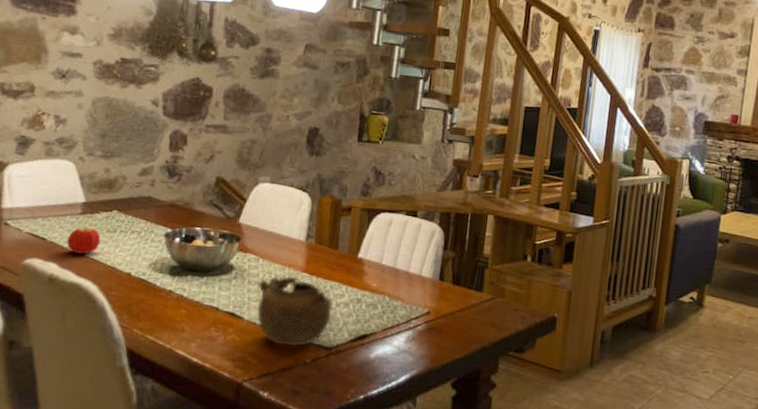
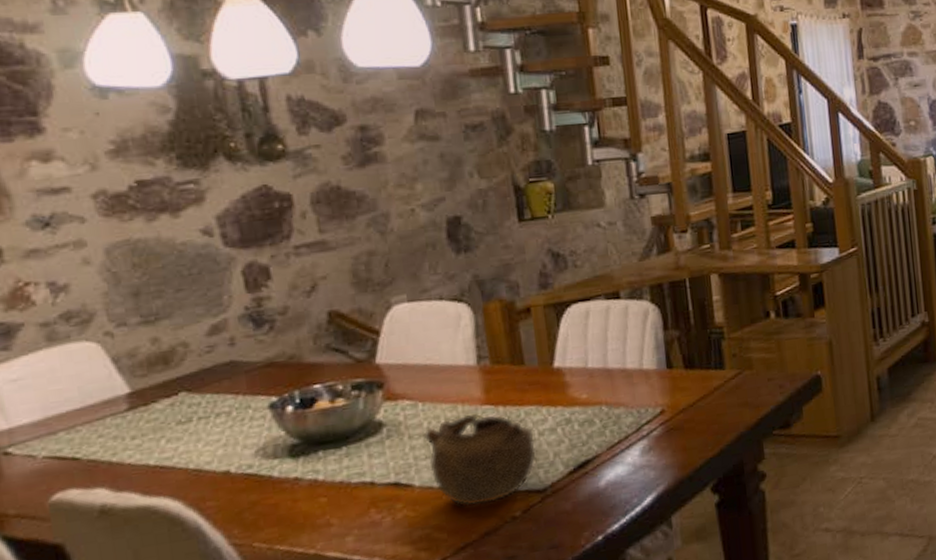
fruit: present [66,225,101,254] -> none [114,424,171,466]

